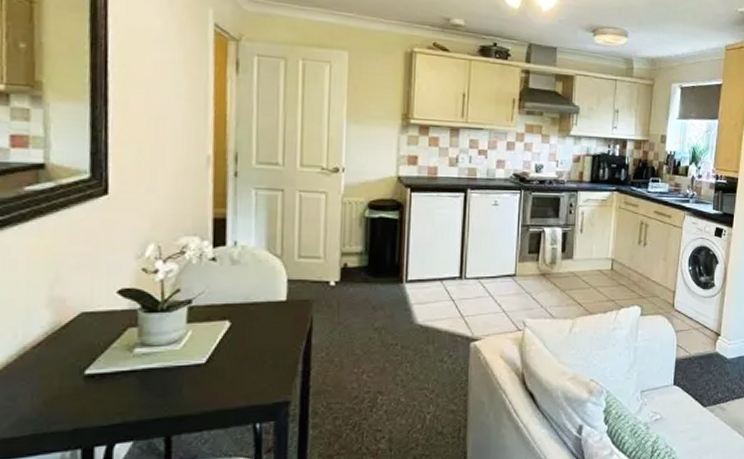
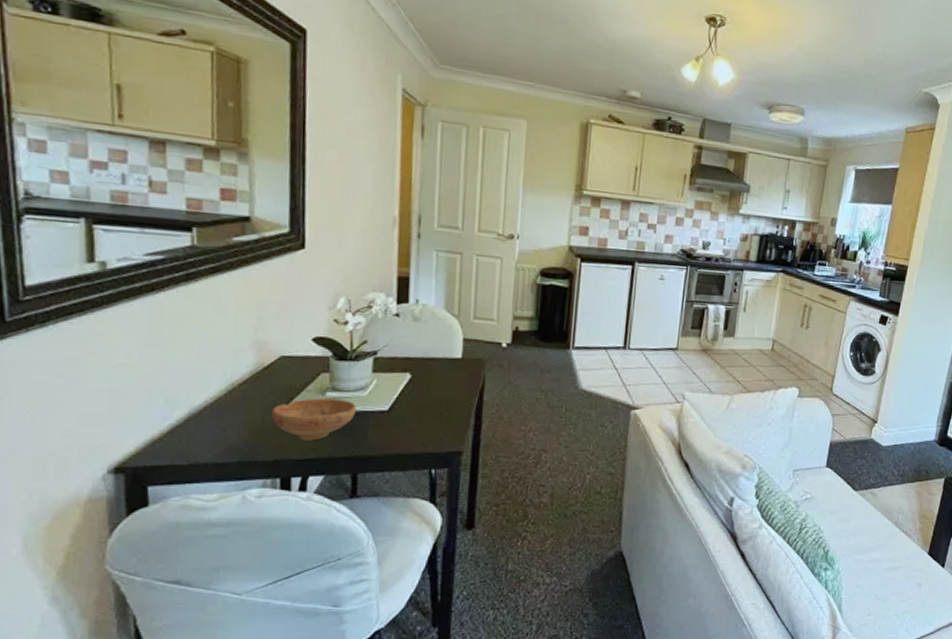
bowl: none [71,355,170,404] -> present [271,398,357,441]

